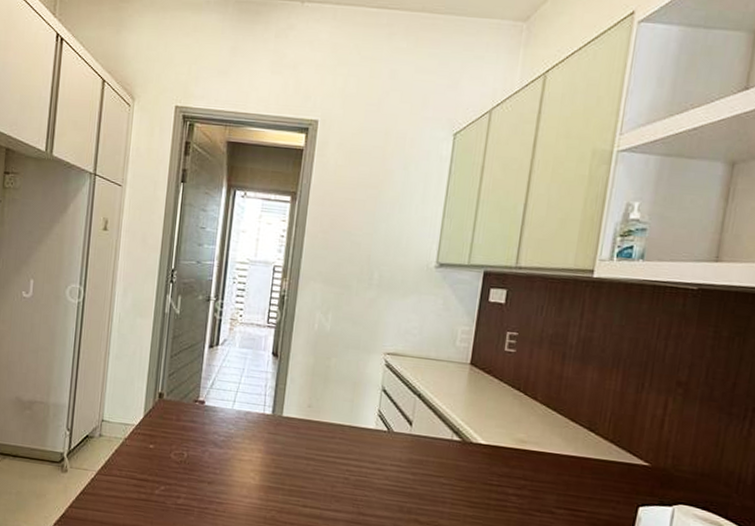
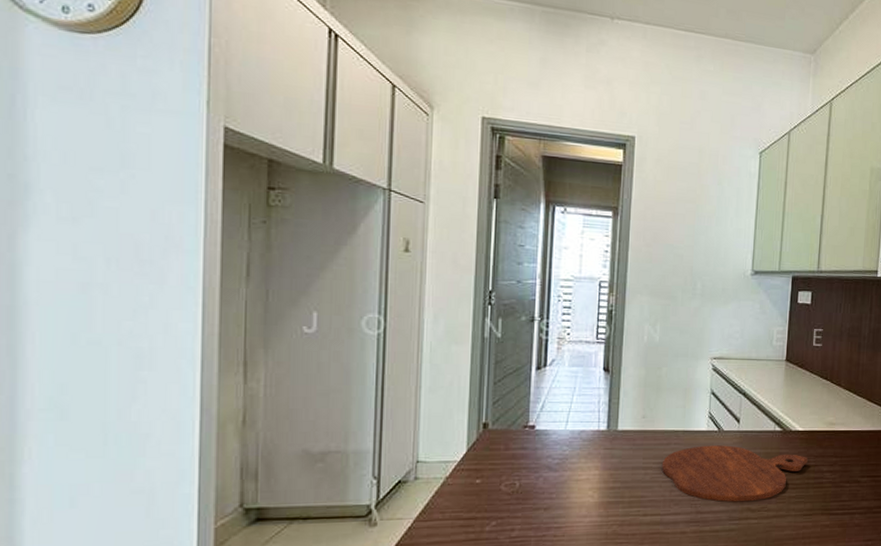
cutting board: none [324,444,490,513] -> present [661,445,808,502]

